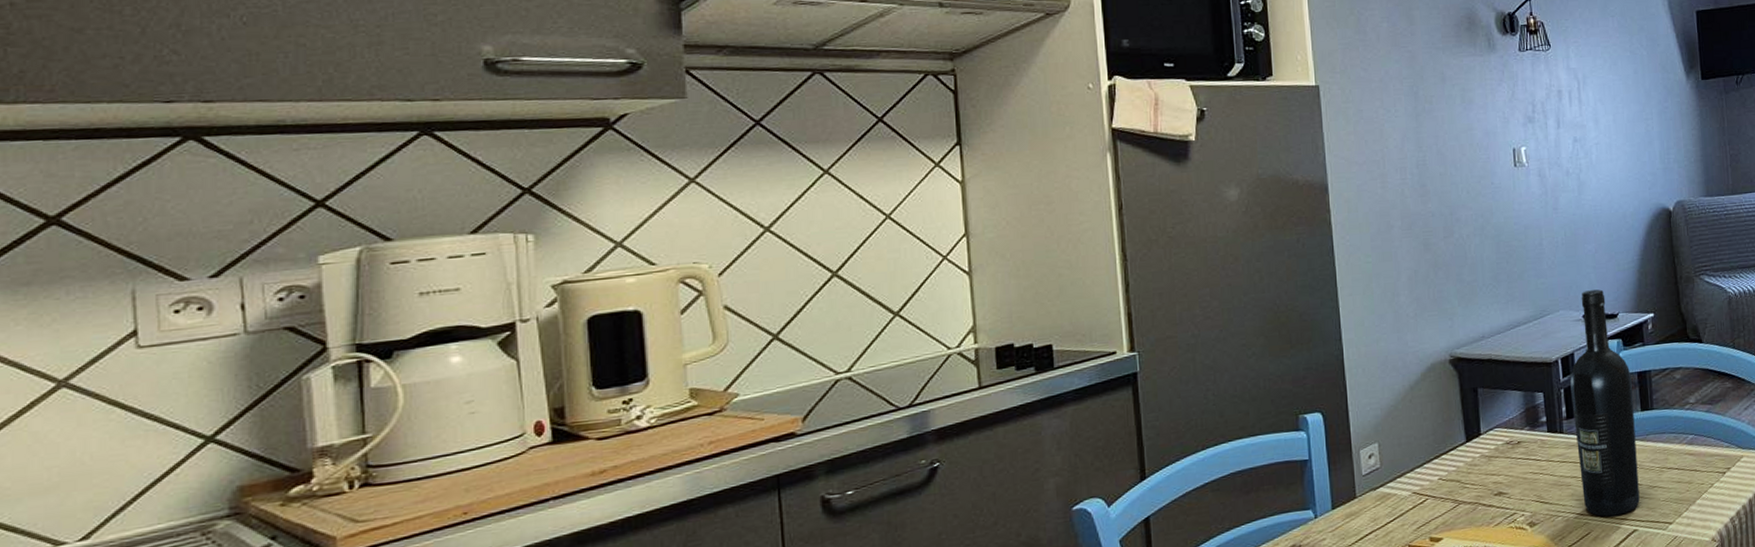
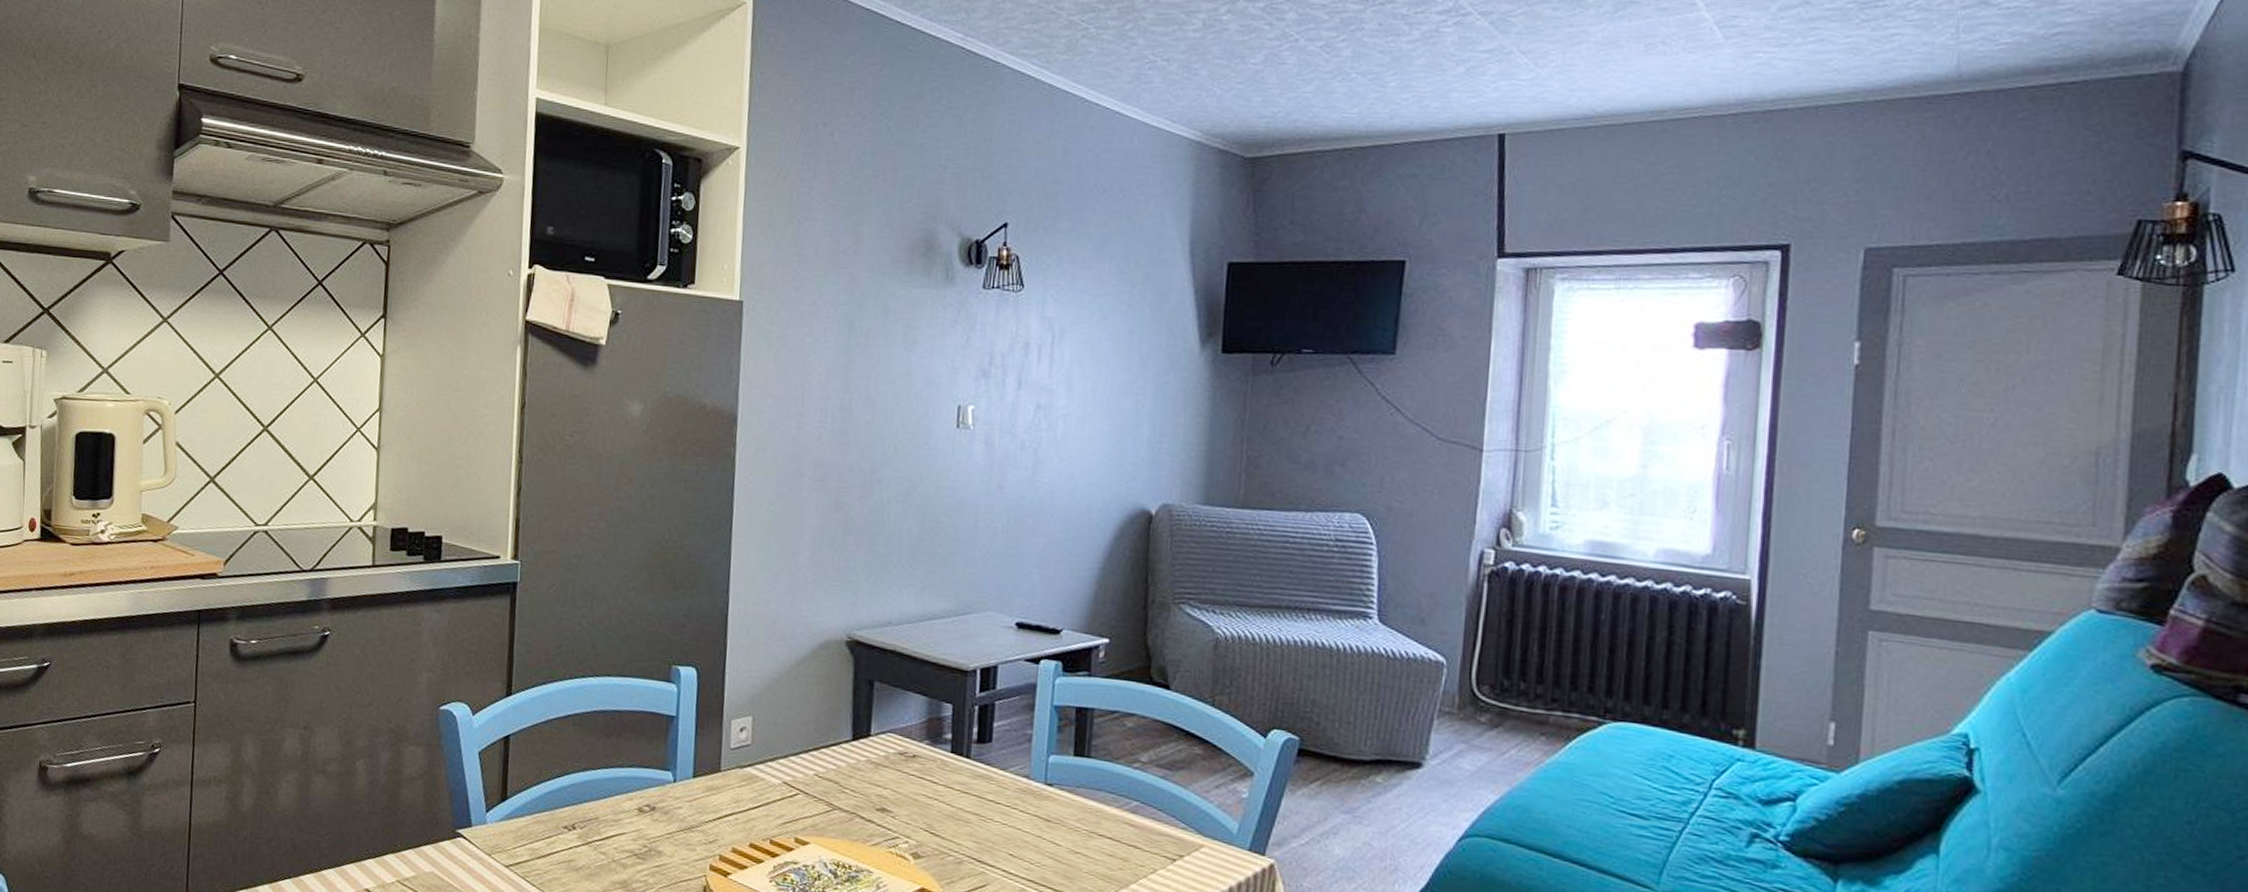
wine bottle: present [1570,289,1640,517] -> none [983,593,1068,876]

